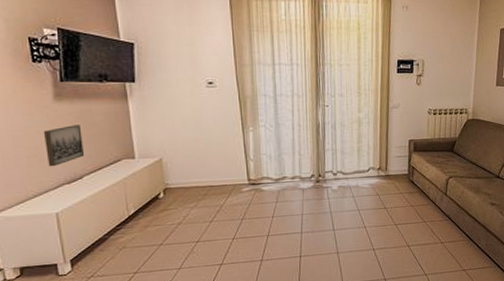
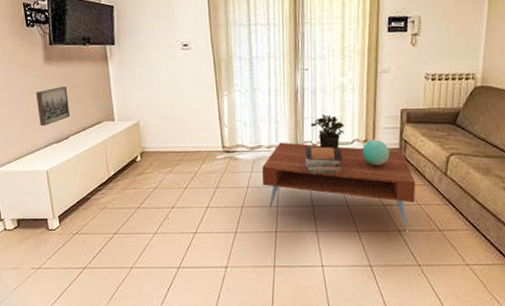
coffee table: none [286,172,422,245] -> present [261,142,416,231]
book stack: none [326,175,360,201] -> present [305,146,342,175]
potted plant: none [331,145,362,177] -> present [310,113,345,149]
decorative sphere: none [377,167,400,190] -> present [362,139,390,166]

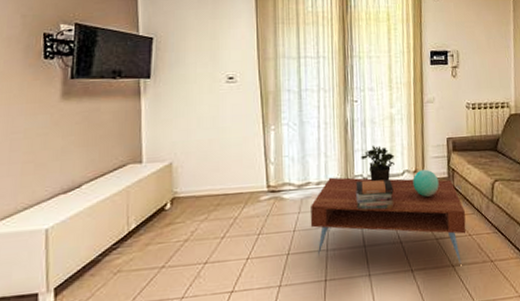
wall art: present [35,87,71,127] -> none [44,125,87,174]

